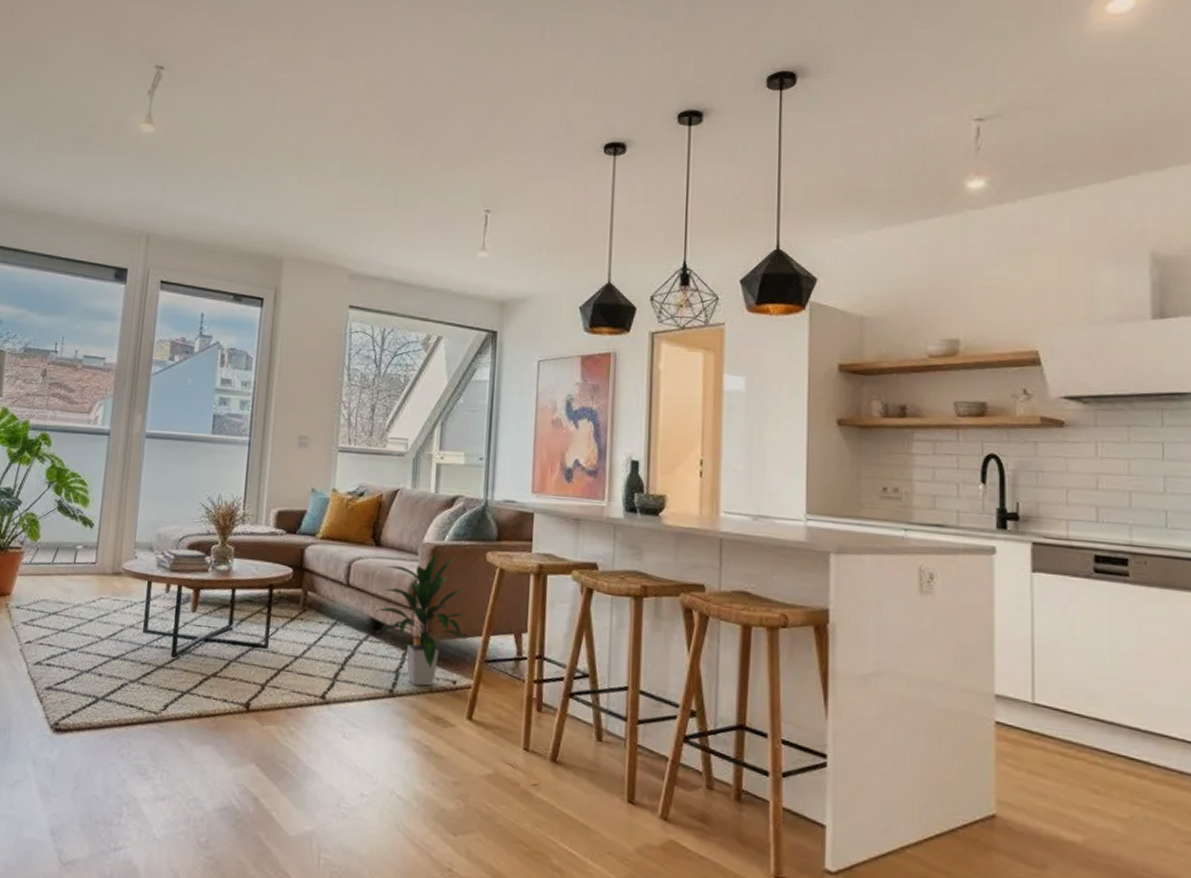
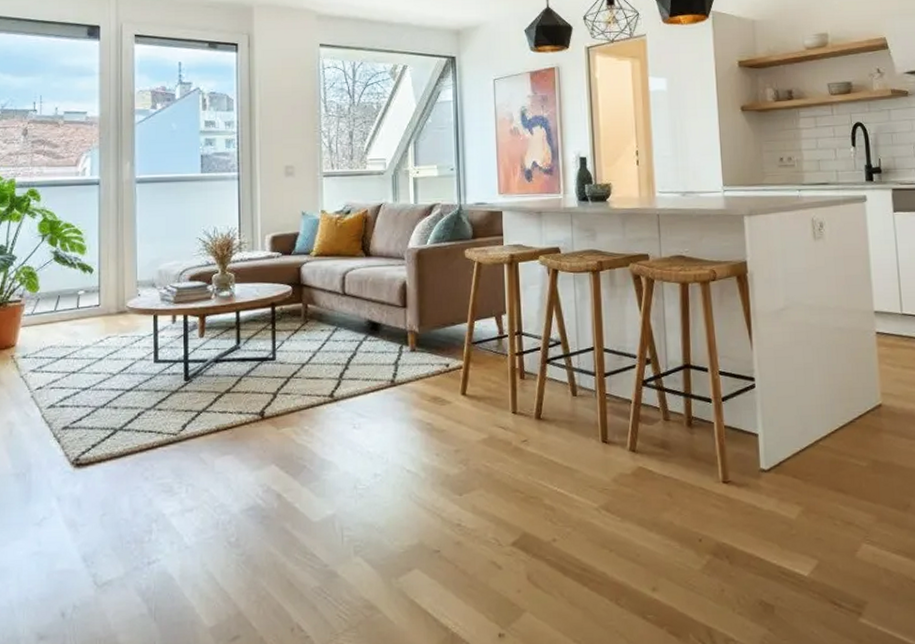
indoor plant: present [374,553,468,686] -> none [370,256,455,373]

